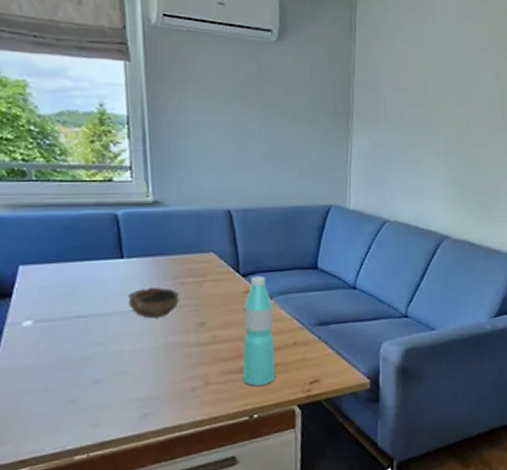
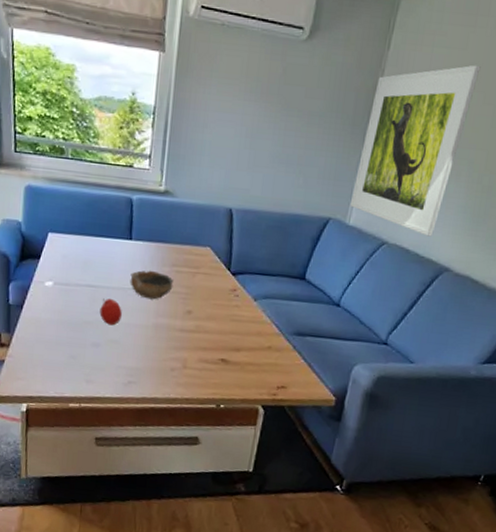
fruit: none [96,326,124,356] -> present [99,298,122,326]
water bottle: present [242,275,276,386] -> none [216,276,255,380]
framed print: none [347,54,438,210] -> present [349,64,481,237]

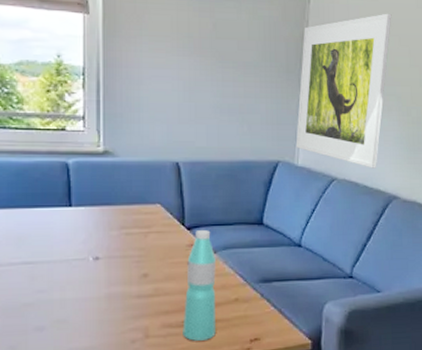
fruit: present [99,298,122,326] -> none [41,274,68,304]
bowl: present [130,270,174,300] -> none [74,236,124,268]
water bottle: none [216,276,255,380] -> present [182,229,216,341]

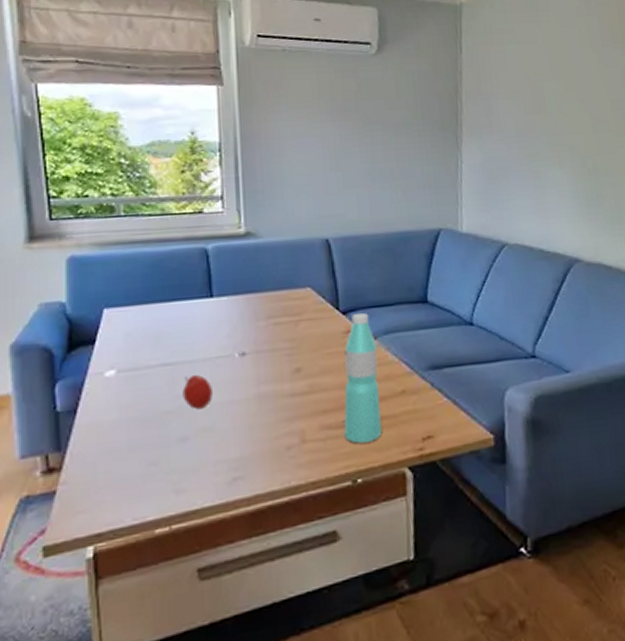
fruit: none [41,274,68,304] -> present [182,375,212,410]
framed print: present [295,13,392,169] -> none [457,55,555,230]

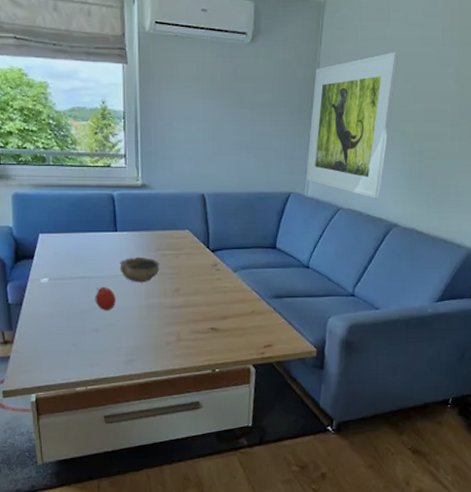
bowl: none [217,328,273,365] -> present [119,256,160,283]
water bottle: present [344,312,382,444] -> none [208,251,236,345]
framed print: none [457,55,555,230] -> present [306,52,399,199]

